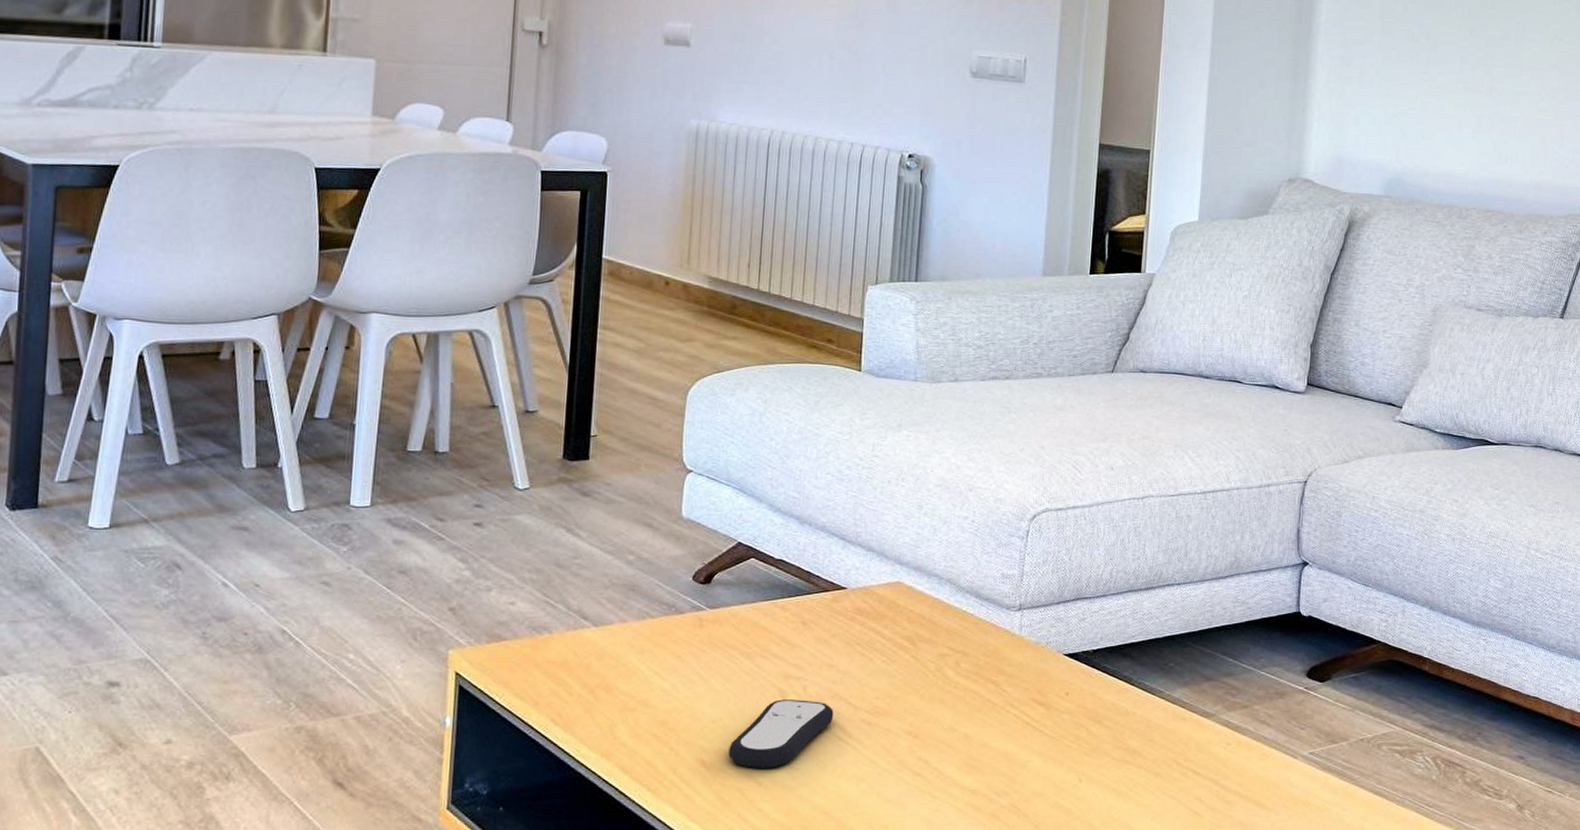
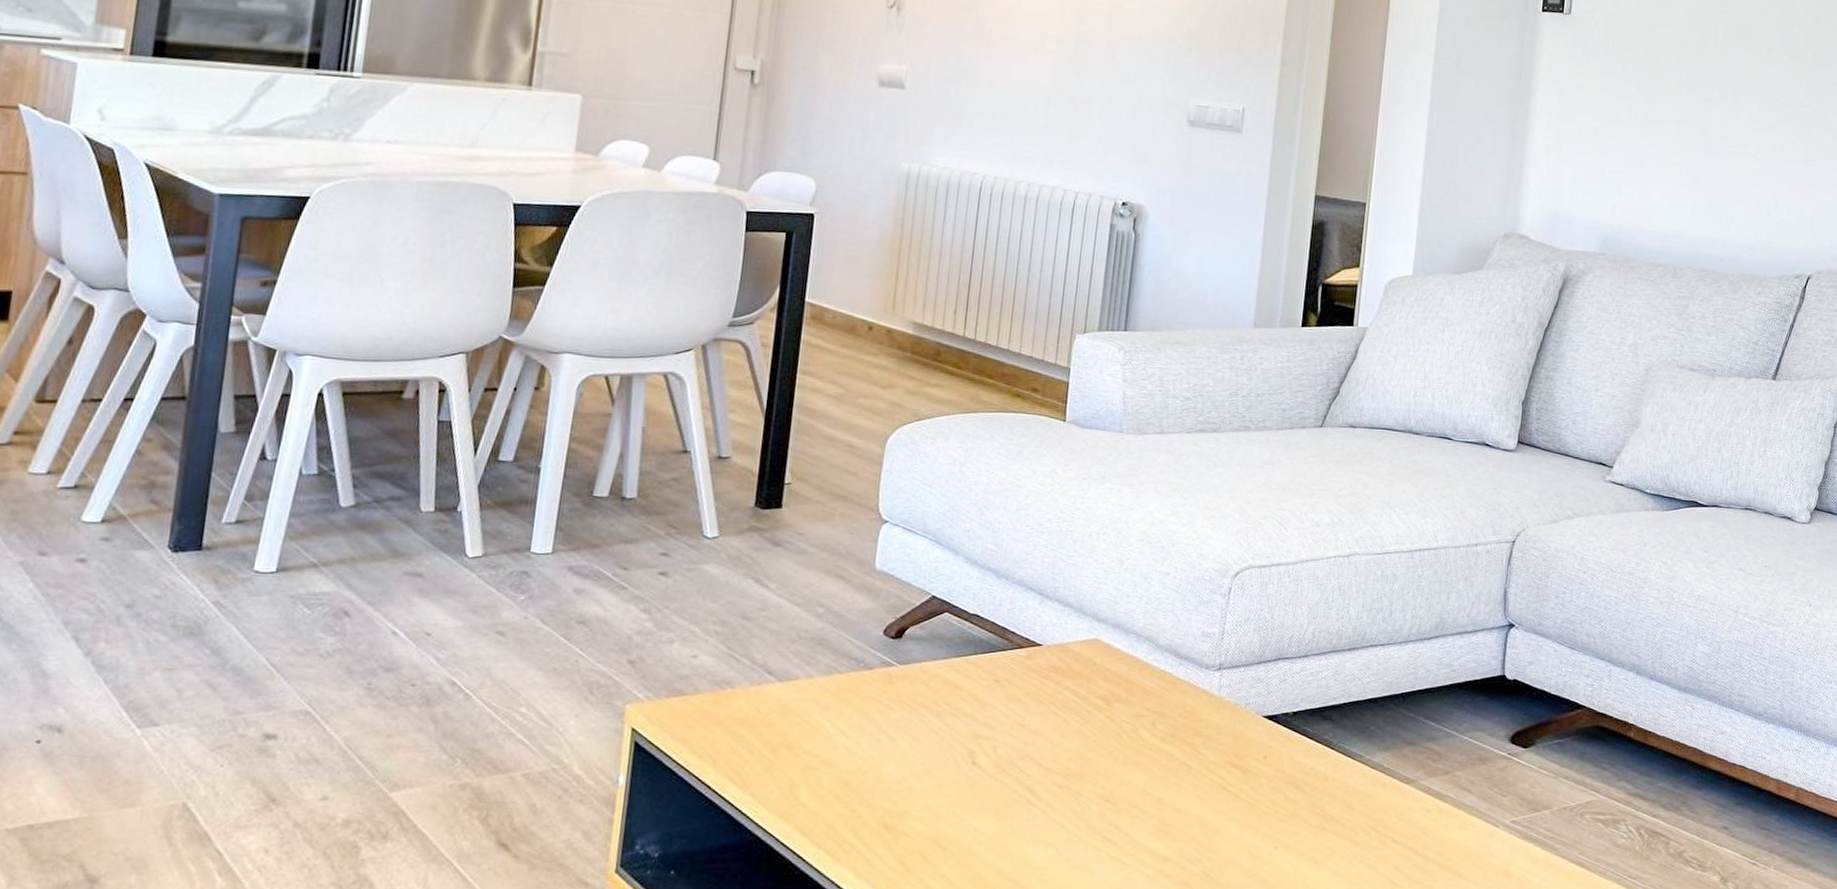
remote control: present [728,699,834,768] -> none [913,760,1024,832]

